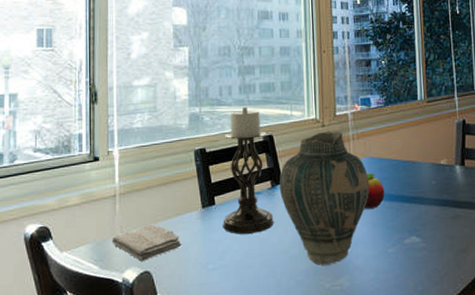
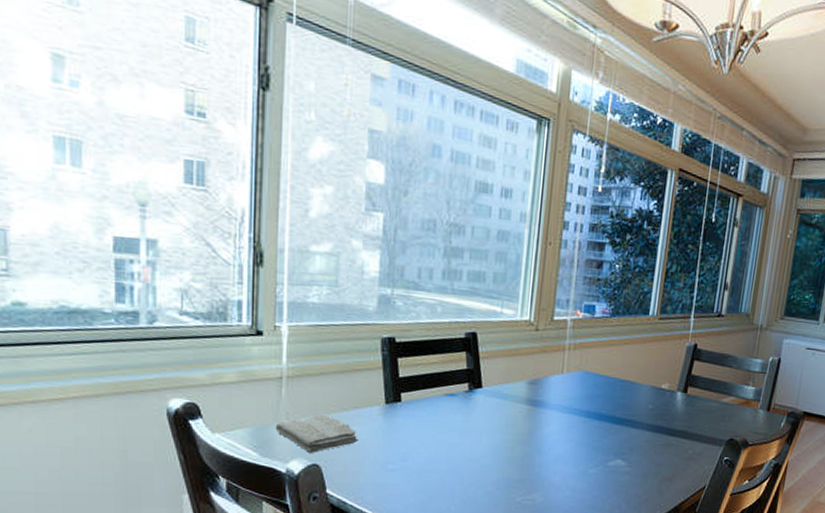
candle holder: present [223,107,274,234] -> none [408,295,470,438]
vase: present [279,131,370,265] -> none [477,336,581,478]
fruit: present [365,172,385,209] -> none [571,387,596,426]

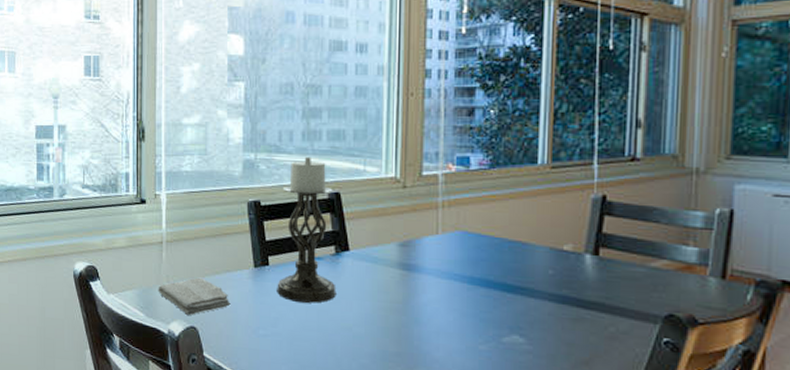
candle holder: none [408,295,470,438] -> present [277,156,336,303]

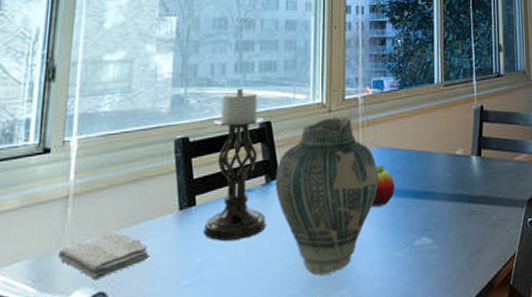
vase: none [344,194,461,352] -> present [274,117,379,275]
fruit: none [452,250,480,294] -> present [372,164,395,207]

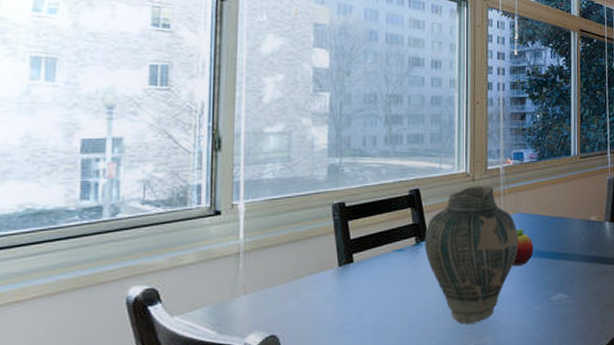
washcloth: present [57,231,150,279] -> none [233,283,314,324]
candle holder: present [203,88,266,241] -> none [361,158,417,294]

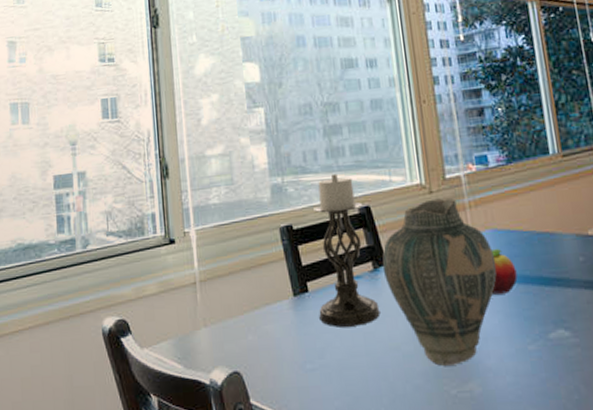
candle holder: none [361,158,417,294] -> present [313,173,380,327]

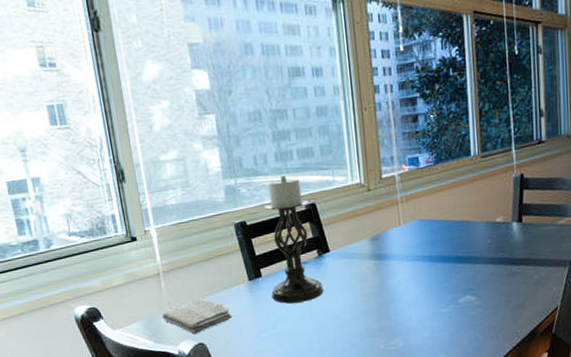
washcloth: none [195,315,274,359] -> present [162,298,233,334]
vase: present [382,198,497,366] -> none [326,195,421,328]
fruit: present [491,248,518,294] -> none [416,235,437,272]

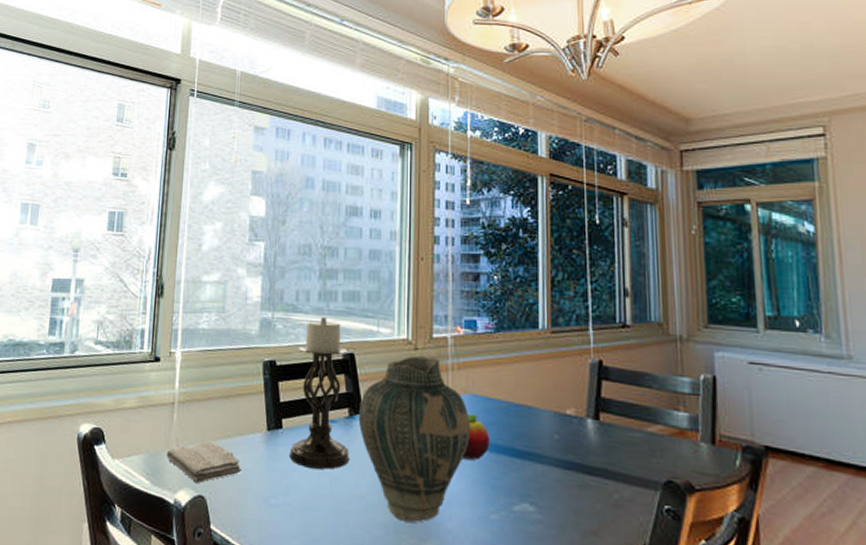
vase: none [326,195,421,328] -> present [358,355,471,523]
fruit: none [416,235,437,272] -> present [463,413,490,460]

